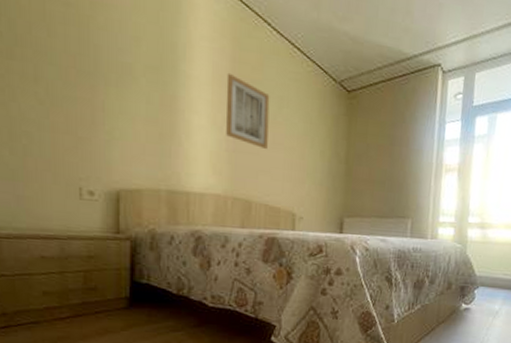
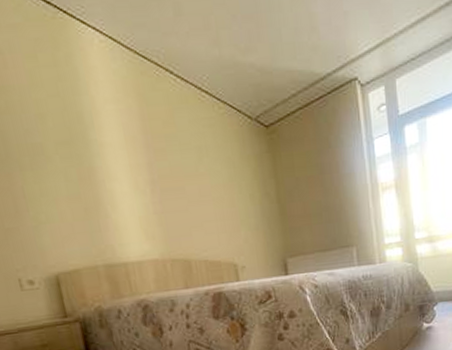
wall art: present [226,72,270,149] -> none [139,132,195,204]

